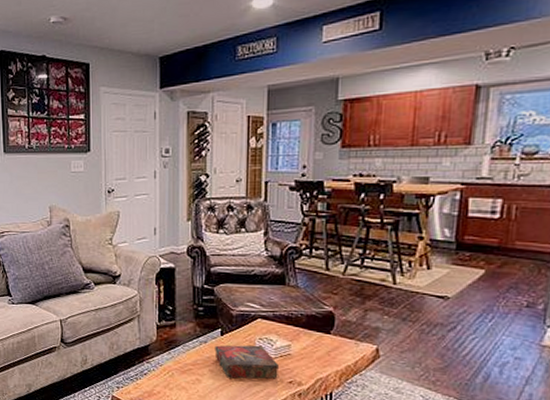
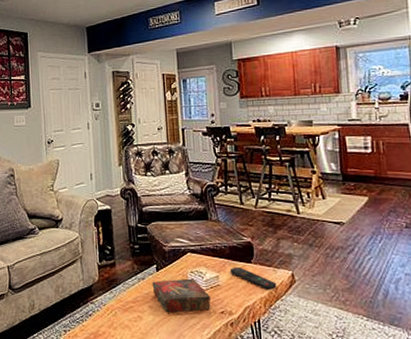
remote control: none [304,336,357,363] -> present [229,266,277,290]

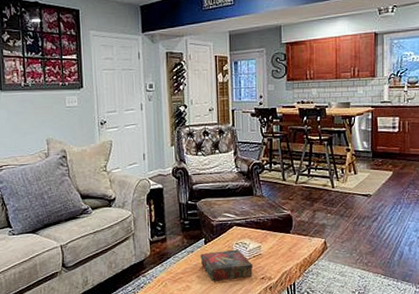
remote control: present [229,266,277,290] -> none [271,237,311,256]

